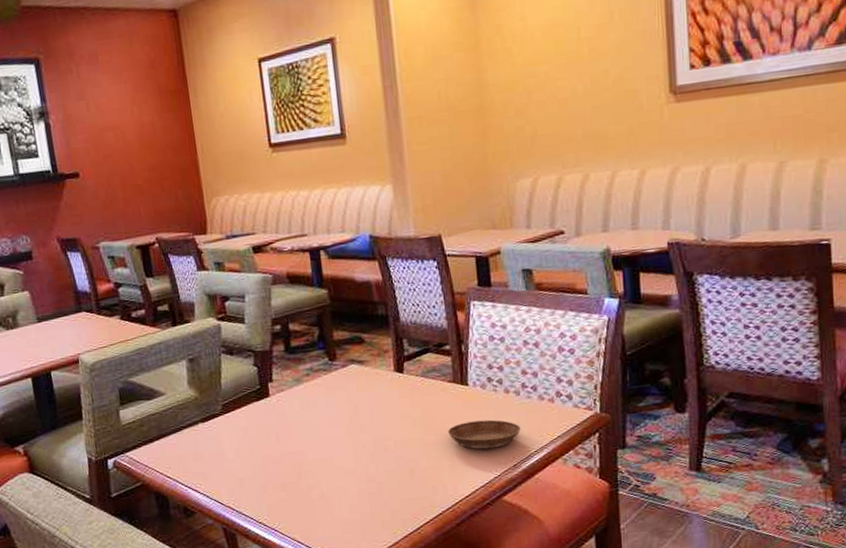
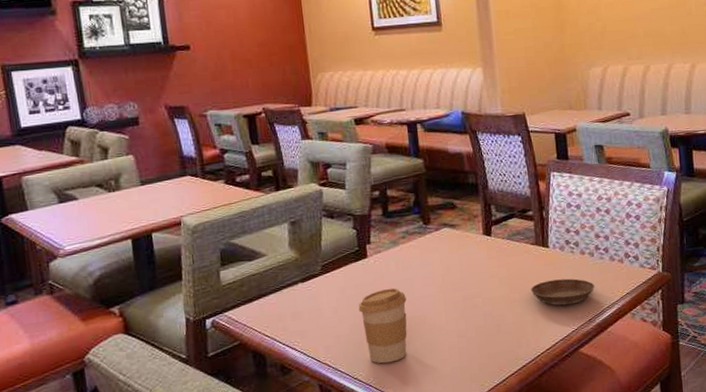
coffee cup: none [261,428,314,508] -> present [358,287,407,364]

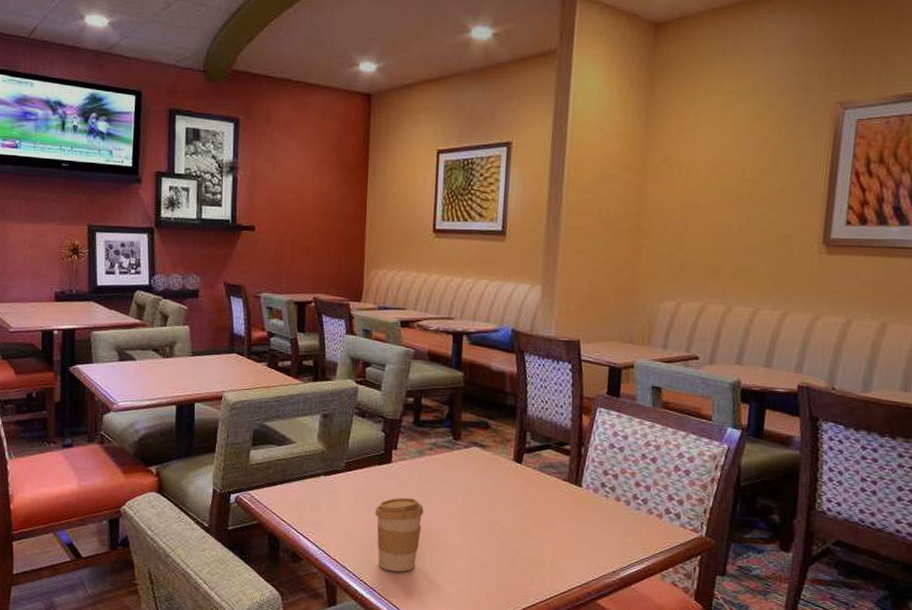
saucer: present [531,278,595,306] -> none [554,521,626,552]

